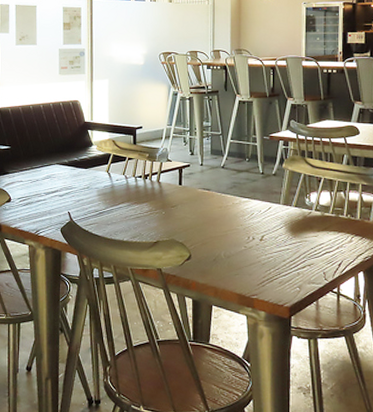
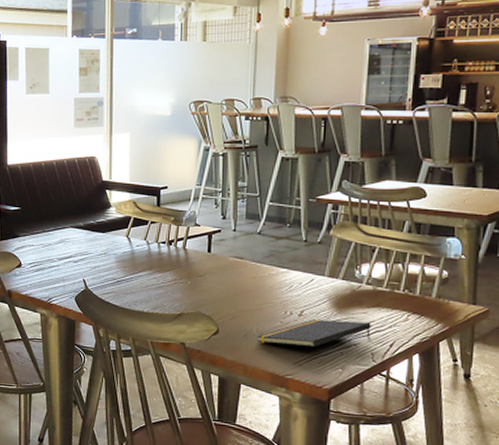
notepad: none [224,243,322,269] -> present [256,319,371,348]

